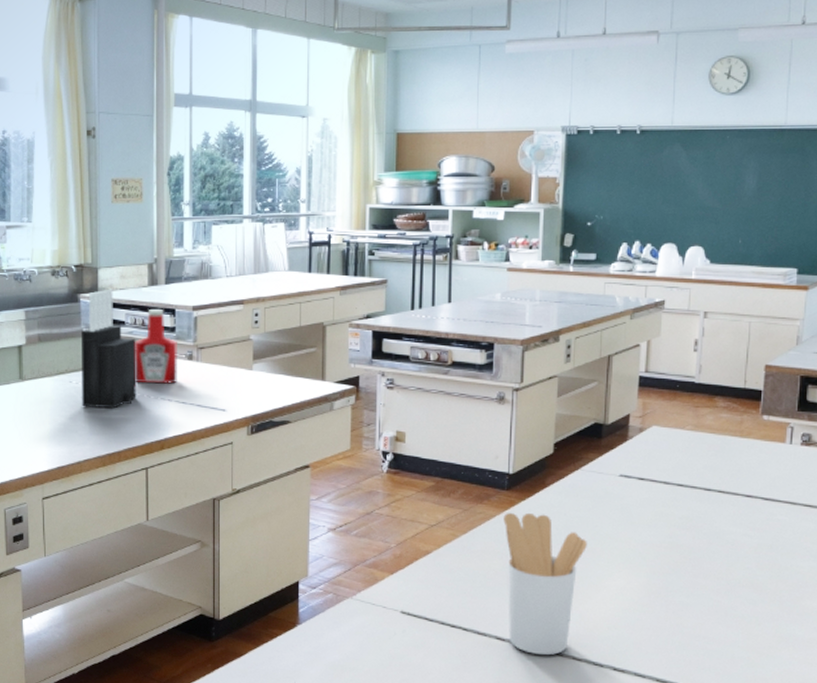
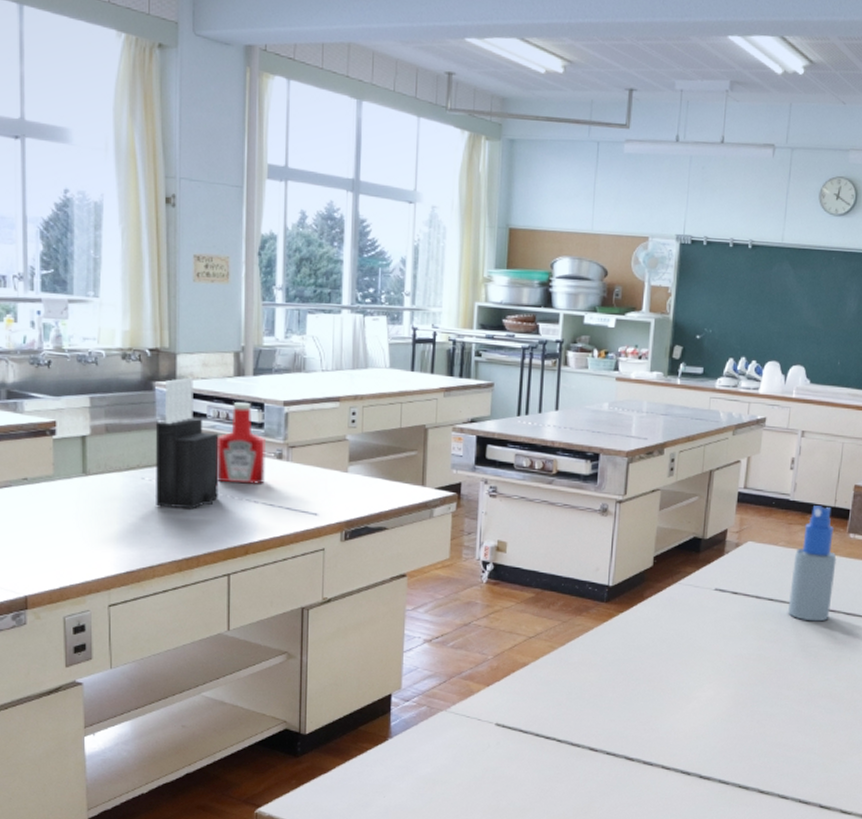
utensil holder: present [503,512,587,656] -> none [601,625,681,765]
spray bottle: none [700,387,750,508] -> present [788,505,837,622]

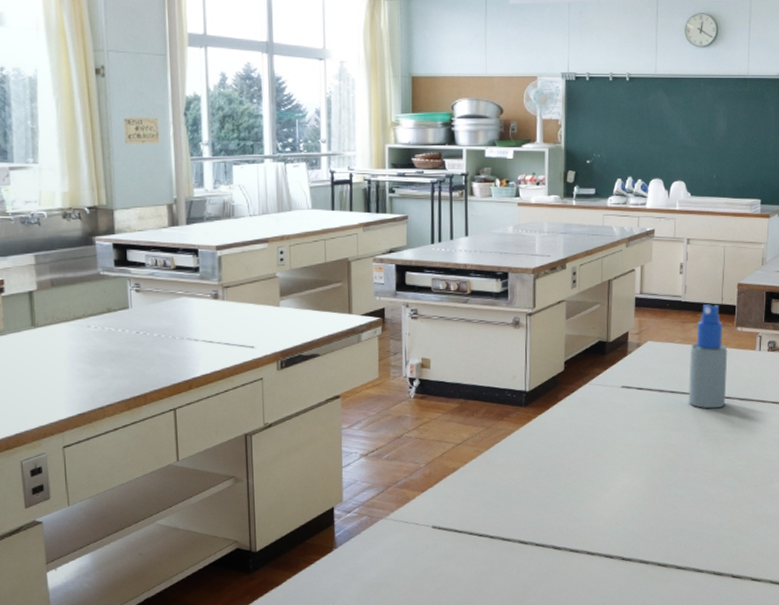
knife block: present [155,377,219,510] -> none [97,230,161,352]
ketchup bottle: present [217,401,265,484] -> none [157,249,203,324]

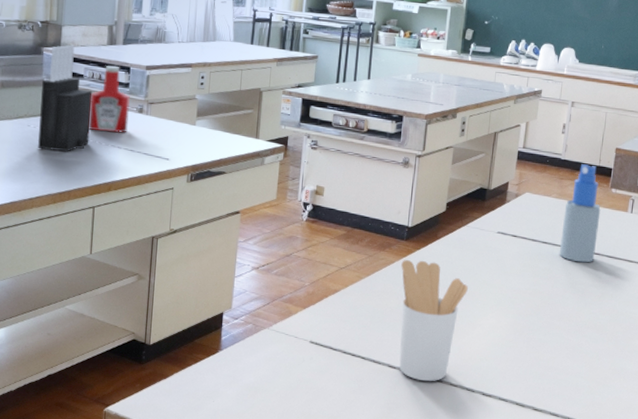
knife block: none [97,230,161,352] -> present [38,44,93,152]
ketchup bottle: none [157,249,203,324] -> present [89,65,130,133]
utensil holder: none [522,425,596,554] -> present [399,260,468,382]

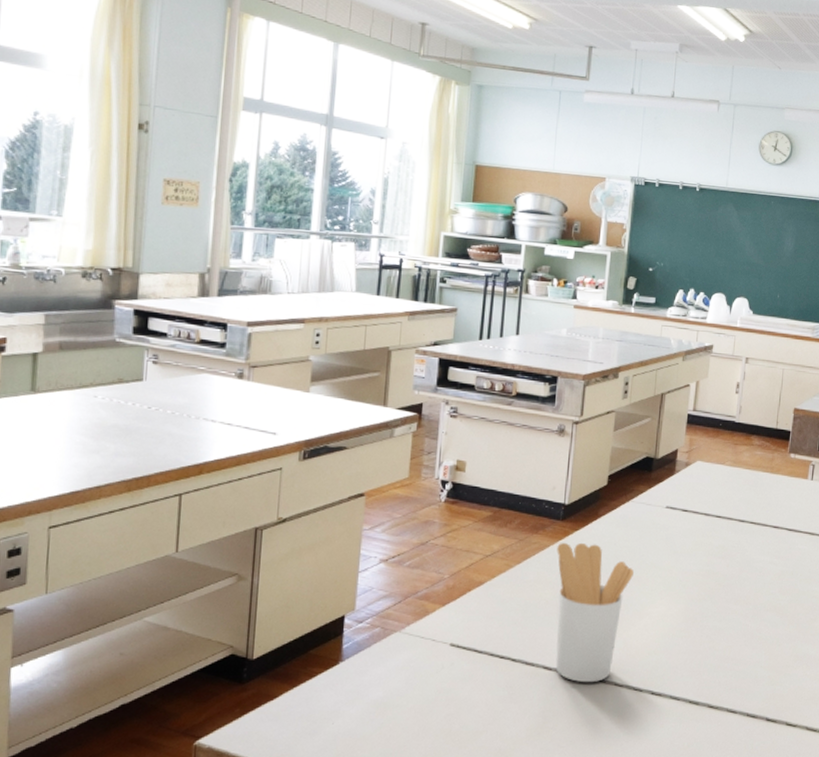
knife block: present [38,44,93,152] -> none [108,296,179,428]
ketchup bottle: present [89,65,130,133] -> none [174,321,227,403]
spray bottle: present [559,164,601,263] -> none [735,427,779,538]

